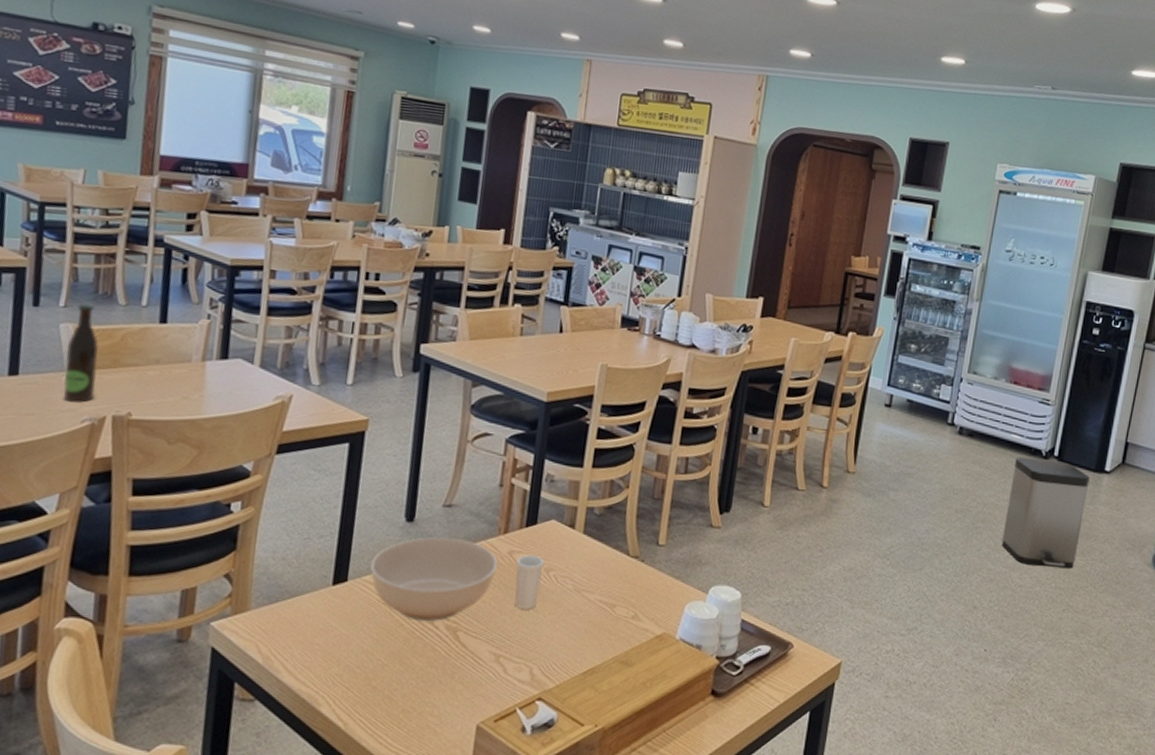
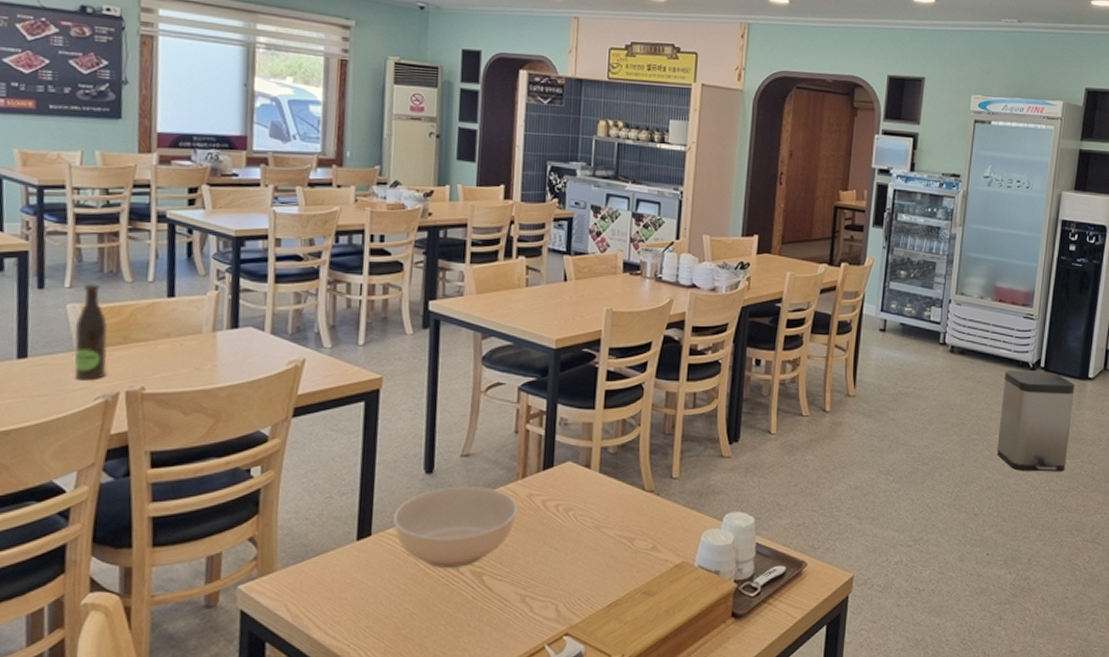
cup: present [514,554,545,610] -> none [536,496,563,550]

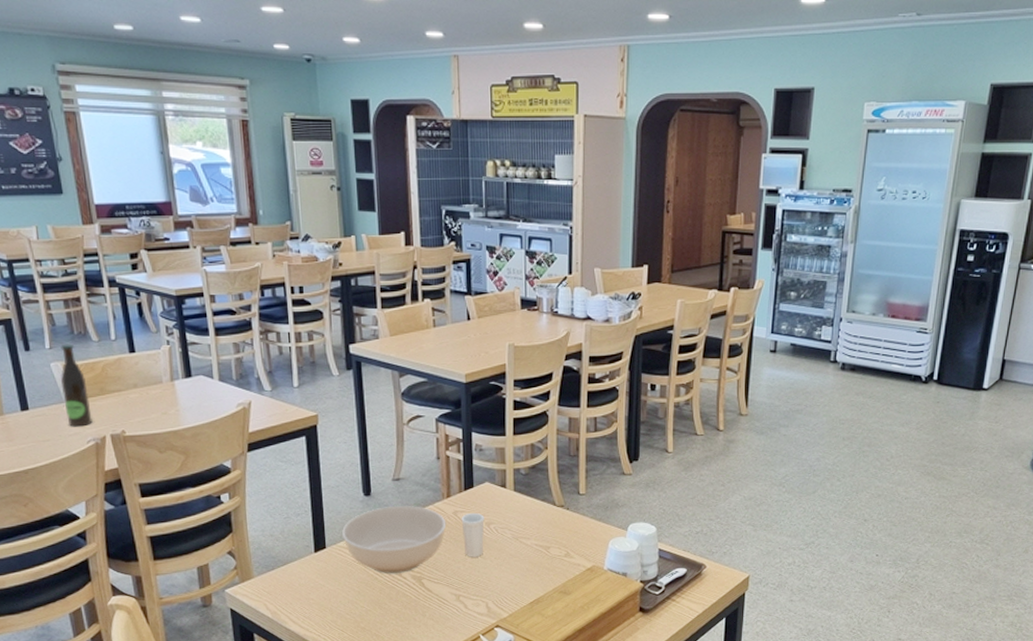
cup: none [536,496,563,550] -> present [461,512,485,557]
pedal bin: present [997,370,1075,472] -> none [887,384,968,480]

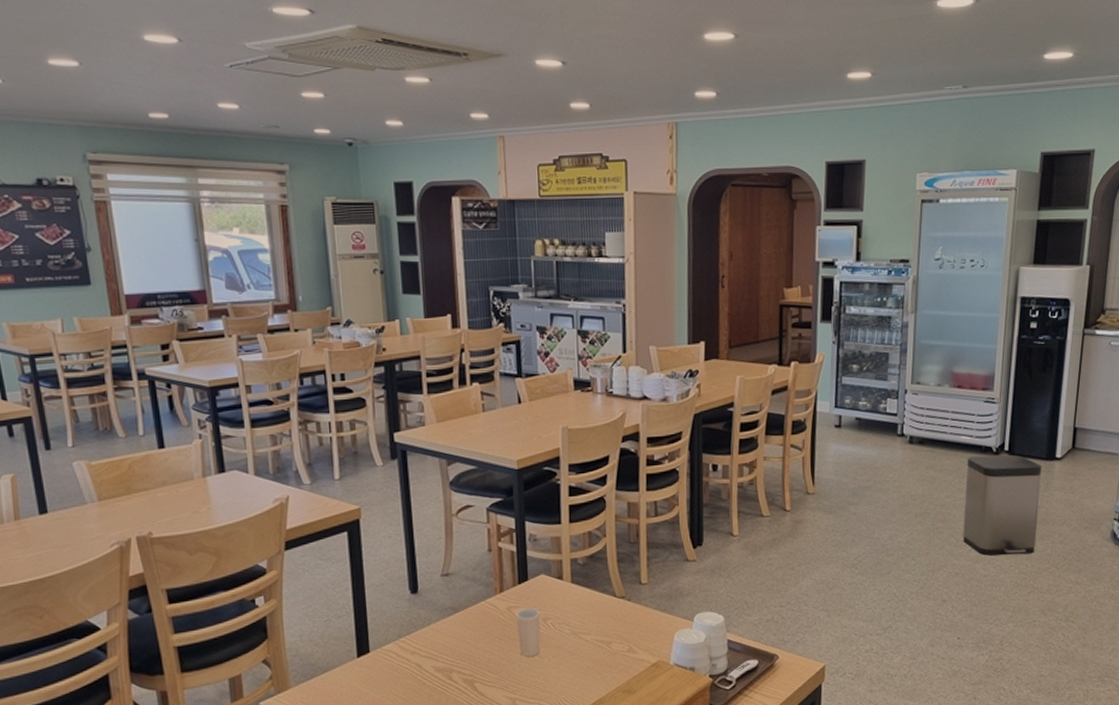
bottle: present [60,343,93,427] -> none [83,441,117,530]
bowl: present [341,505,447,573] -> none [386,602,500,678]
pedal bin: none [887,384,968,480] -> present [963,455,1042,556]

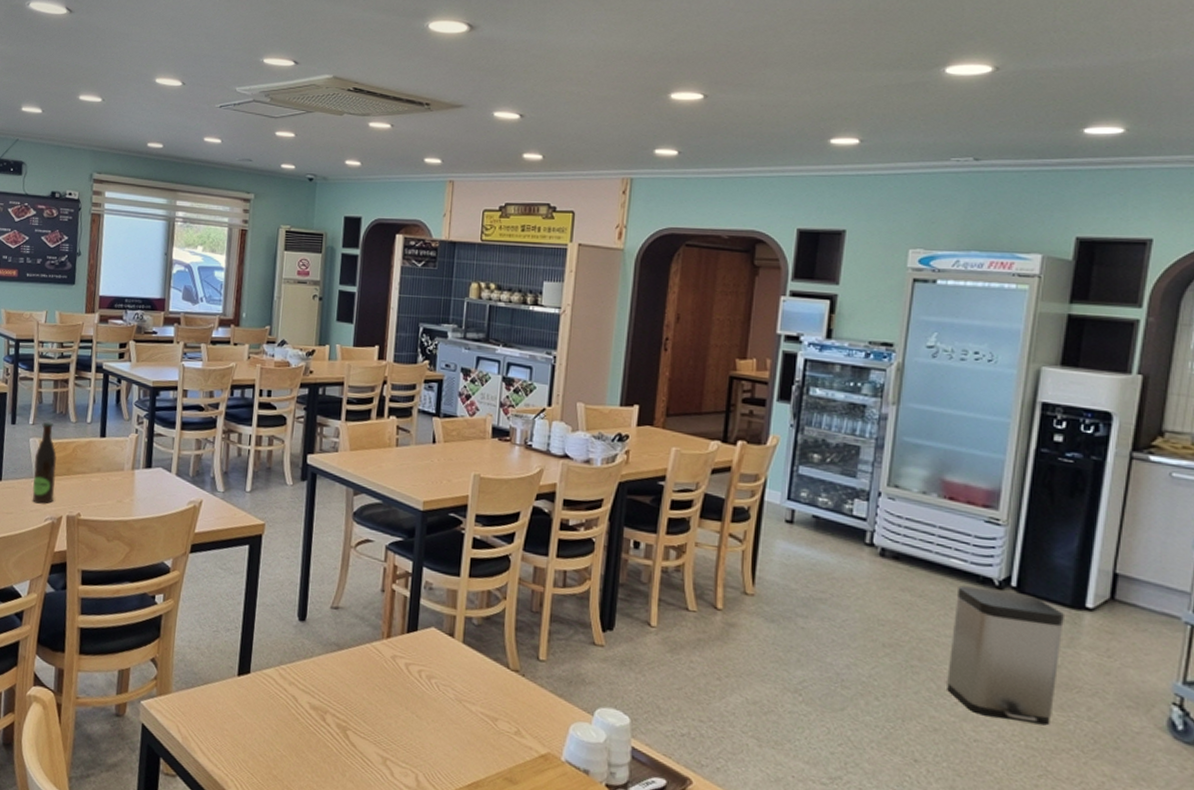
bottle: none [83,441,117,530] -> present [32,421,57,504]
cup: present [515,607,541,657] -> none [398,660,426,715]

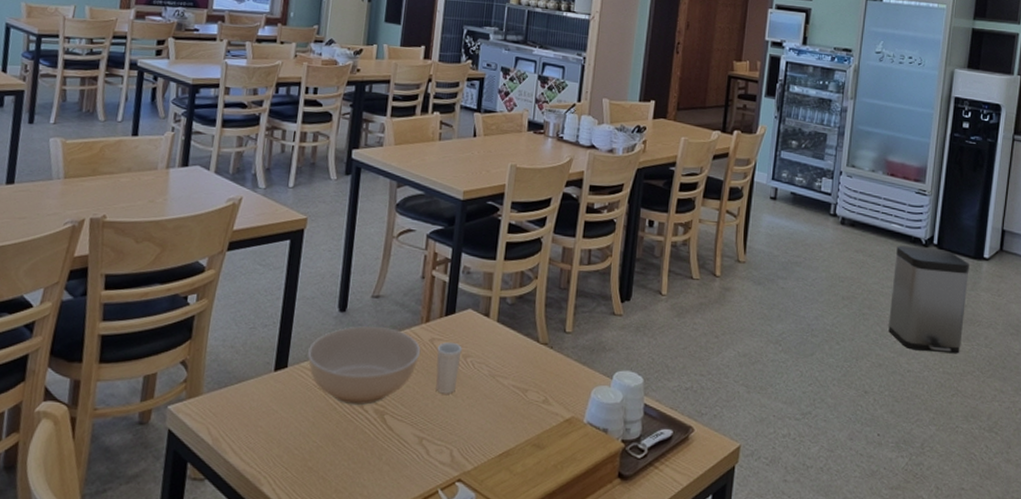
bottle: present [32,421,57,504] -> none [50,120,81,207]
bowl: none [268,636,383,718] -> present [307,325,421,405]
cup: none [398,660,426,715] -> present [436,341,462,394]

